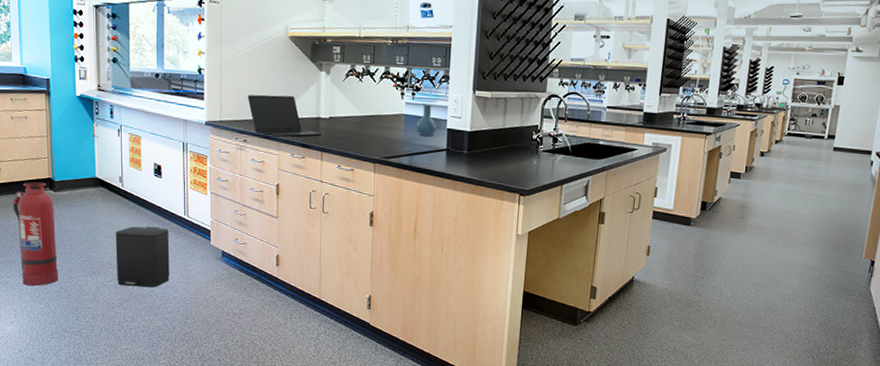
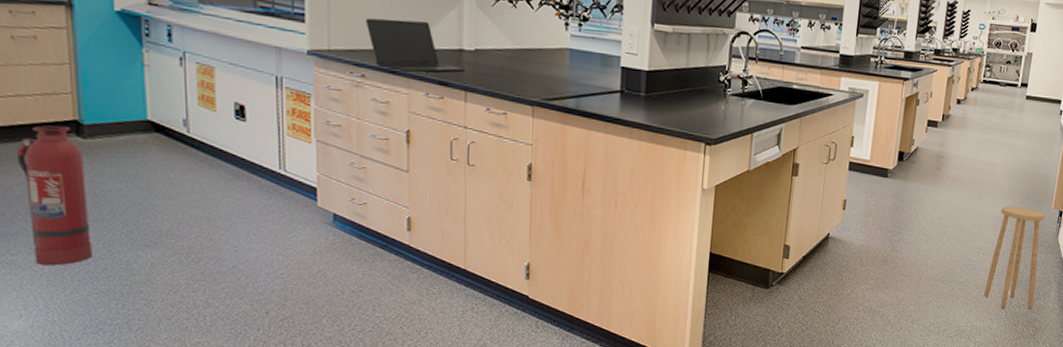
pedal bin: present [115,226,170,288] -> none [178,183,260,263]
flask: present [416,104,437,137] -> none [583,37,609,76]
stool: none [790,255,855,357] -> present [984,206,1045,310]

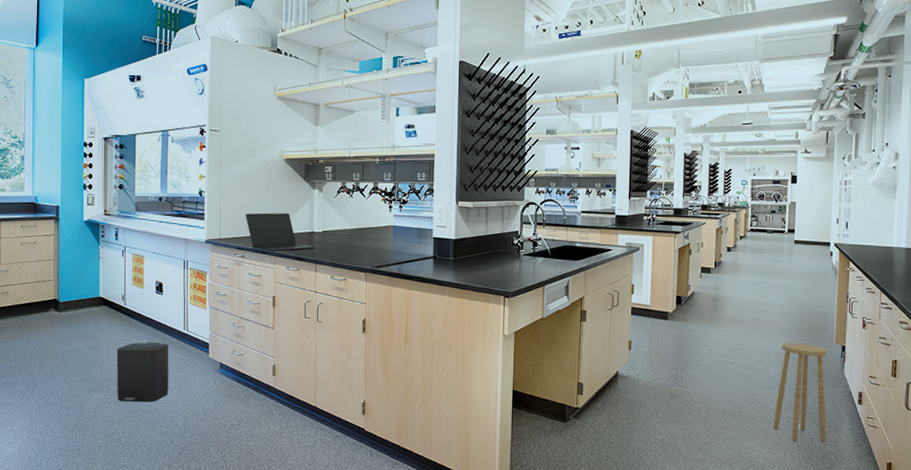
fire extinguisher: present [15,125,93,266] -> none [18,304,60,406]
pedal bin: none [178,183,260,263] -> present [116,342,169,403]

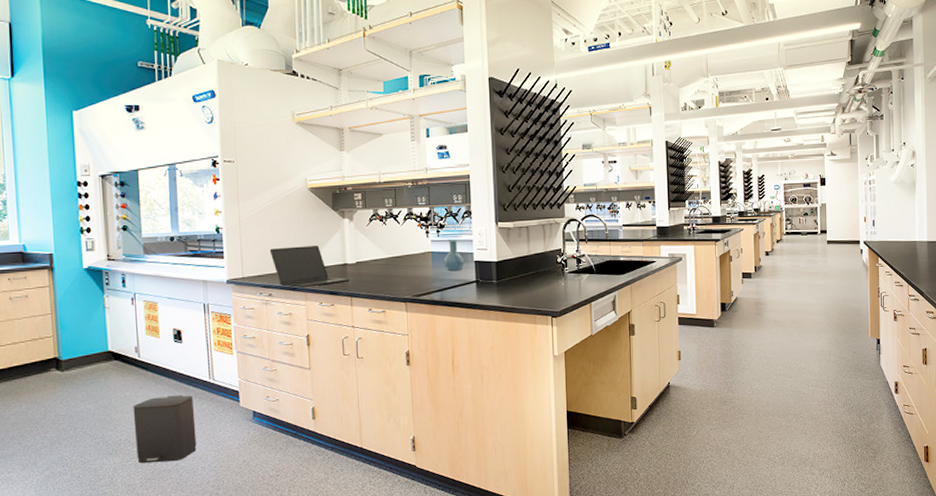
flask: none [404,216,424,246] -> present [444,240,465,272]
stool: present [774,343,827,443] -> none [820,339,868,435]

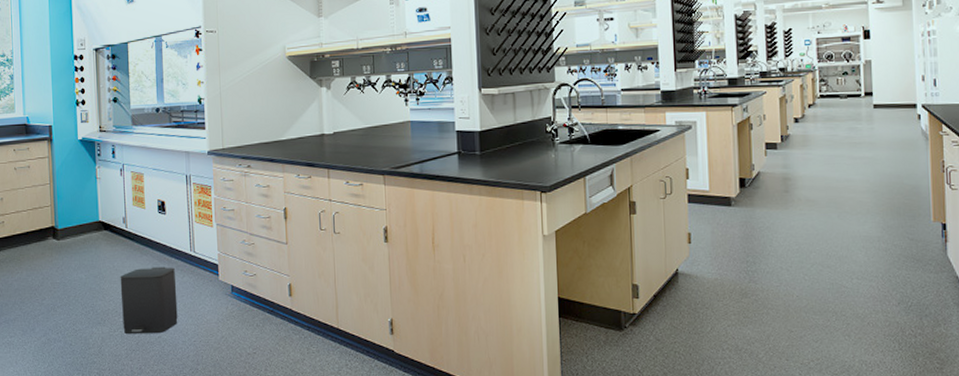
laptop: present [269,246,350,288] -> none [248,116,327,159]
flask: present [444,240,465,272] -> none [423,108,446,142]

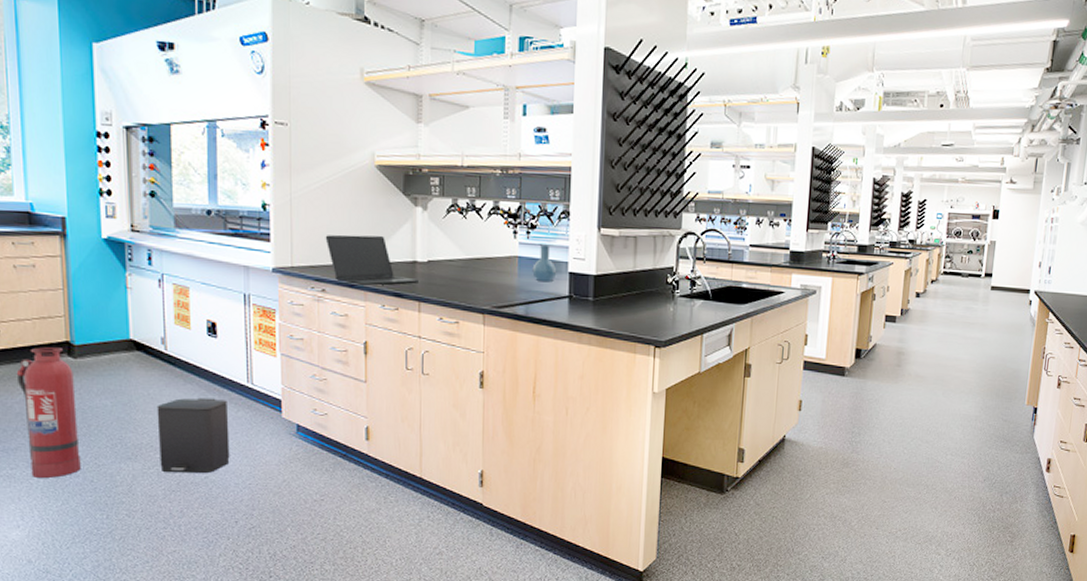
fire extinguisher: none [15,232,63,344] -> present [16,347,81,479]
laptop: none [248,116,327,159] -> present [325,234,419,286]
flask: none [423,108,446,142] -> present [532,244,557,283]

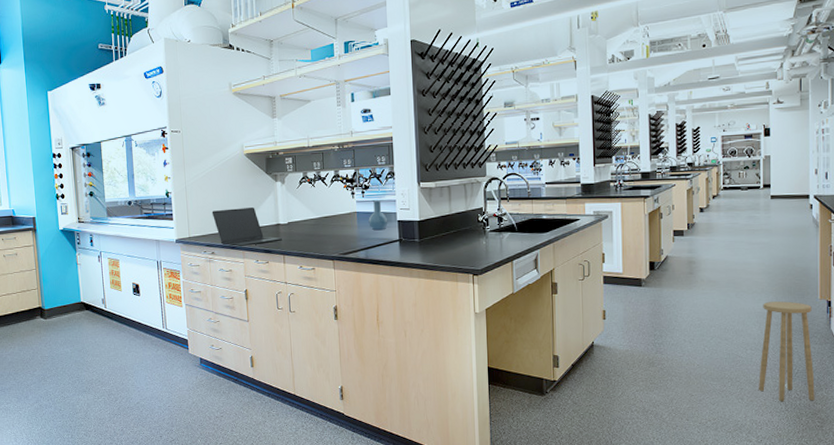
fire extinguisher: present [16,347,81,479] -> none [8,312,53,410]
pedal bin: present [156,397,230,474] -> none [101,342,154,401]
stool: none [954,404,1018,514] -> present [759,301,815,402]

